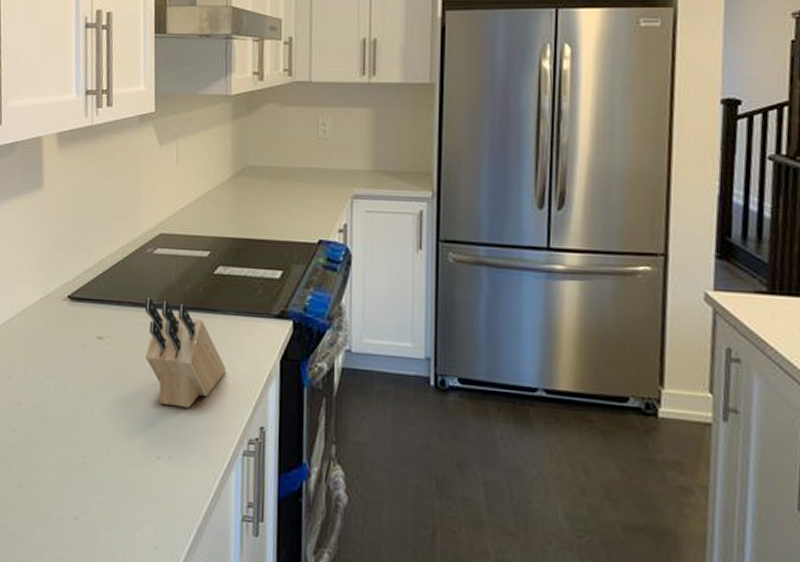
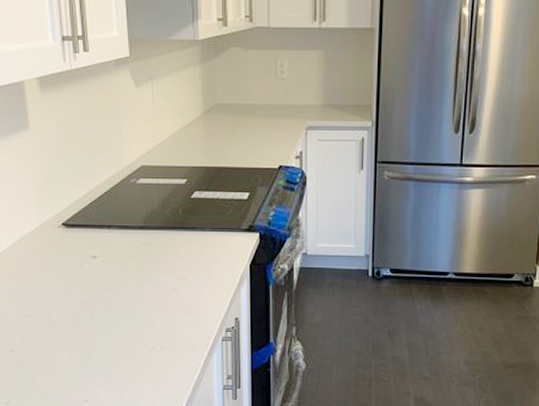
knife block: present [144,297,226,408] -> none [132,221,205,308]

